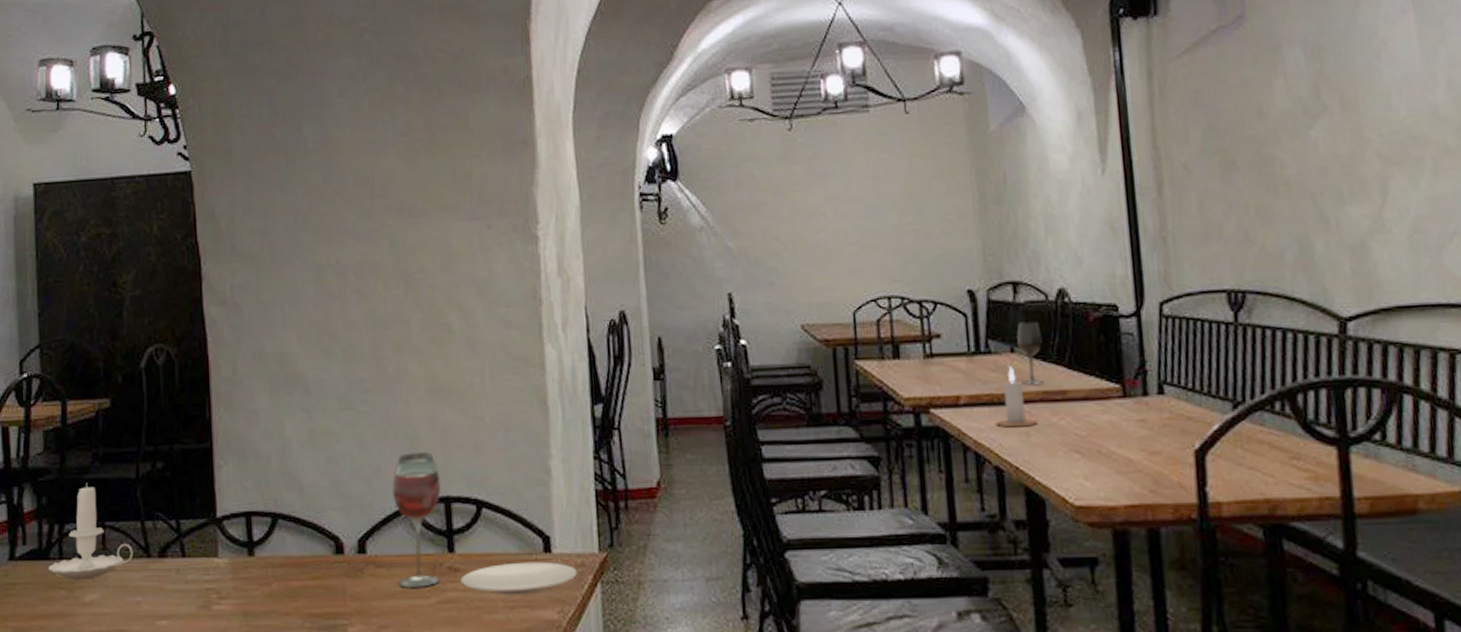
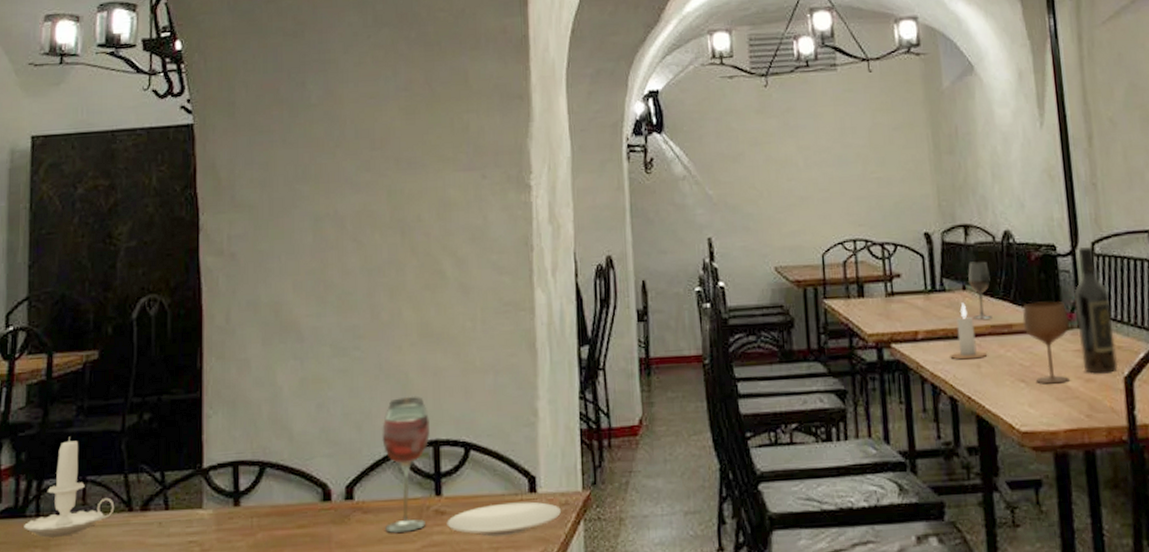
wine glass: none [1078,366,1132,456] -> present [1022,300,1070,385]
wine bottle: none [1138,308,1189,446] -> present [1074,247,1119,374]

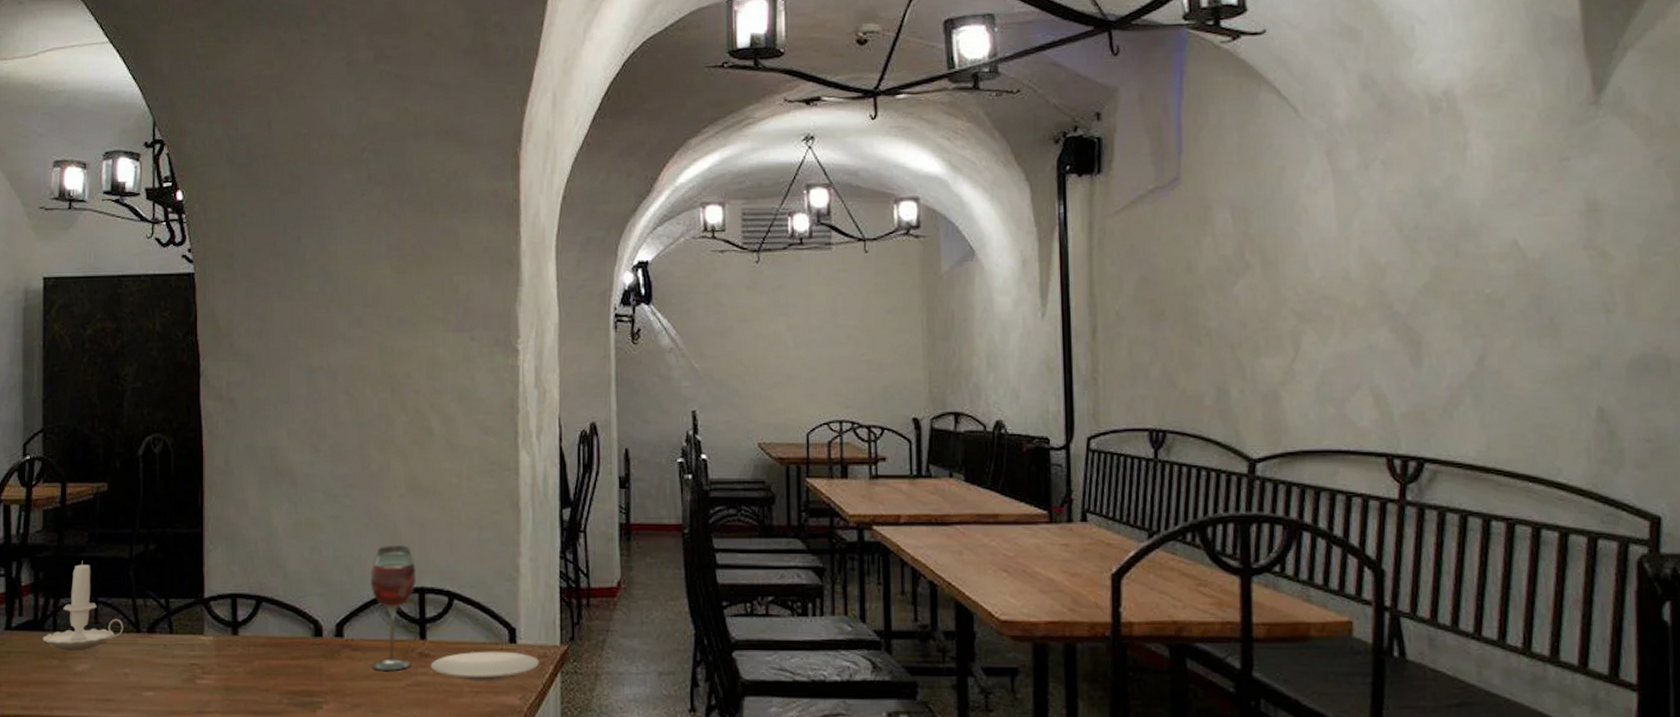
candle: present [950,302,987,360] -> none [932,490,970,546]
wine glass: present [968,261,993,321] -> none [956,450,979,509]
wine glass: present [1022,300,1070,385] -> none [1009,494,1058,576]
wine bottle: present [1074,247,1119,374] -> none [1065,442,1107,569]

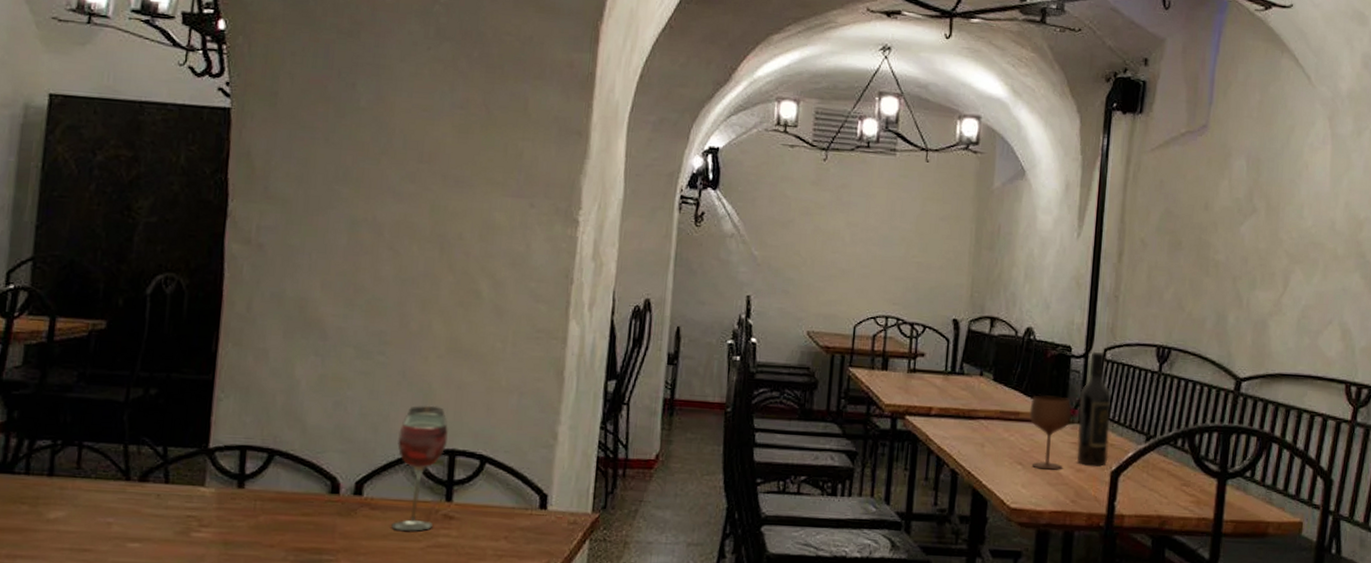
candle: present [43,561,124,651] -> none [11,401,112,497]
plate: present [430,651,539,681] -> none [454,515,568,546]
wine glass: none [1009,494,1058,576] -> present [1029,395,1072,470]
wine bottle: none [1065,442,1107,569] -> present [1076,352,1112,466]

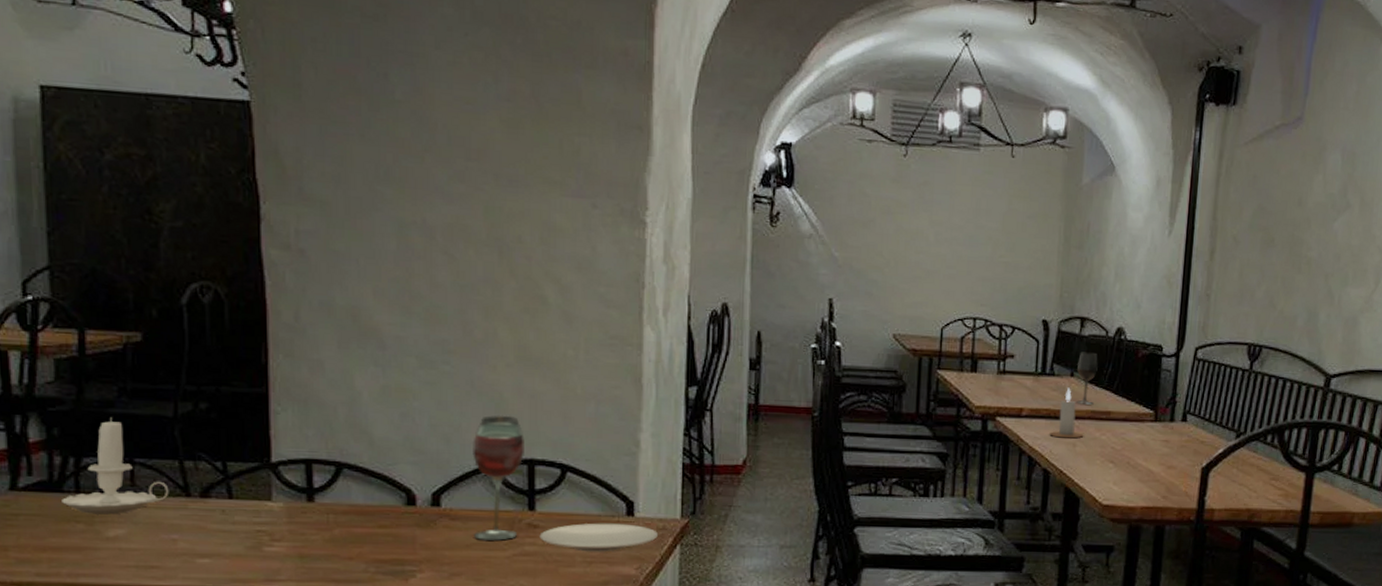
candle: none [11,401,112,497] -> present [62,417,169,515]
plate: none [454,515,568,546] -> present [539,523,658,552]
candle: none [958,387,992,439] -> present [1049,387,1083,439]
wine glass: none [984,351,1007,406] -> present [1075,352,1098,406]
wine glass: present [1029,395,1072,470] -> none [1120,394,1163,467]
wine bottle: present [1076,352,1112,466] -> none [1167,351,1203,463]

